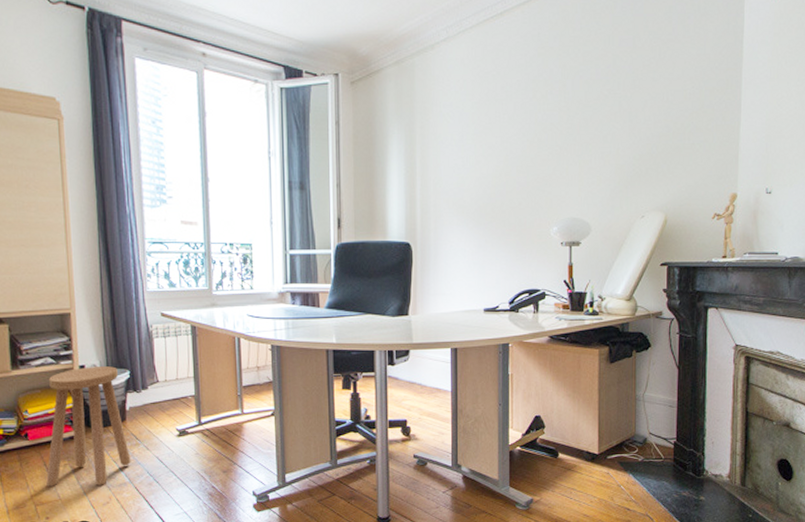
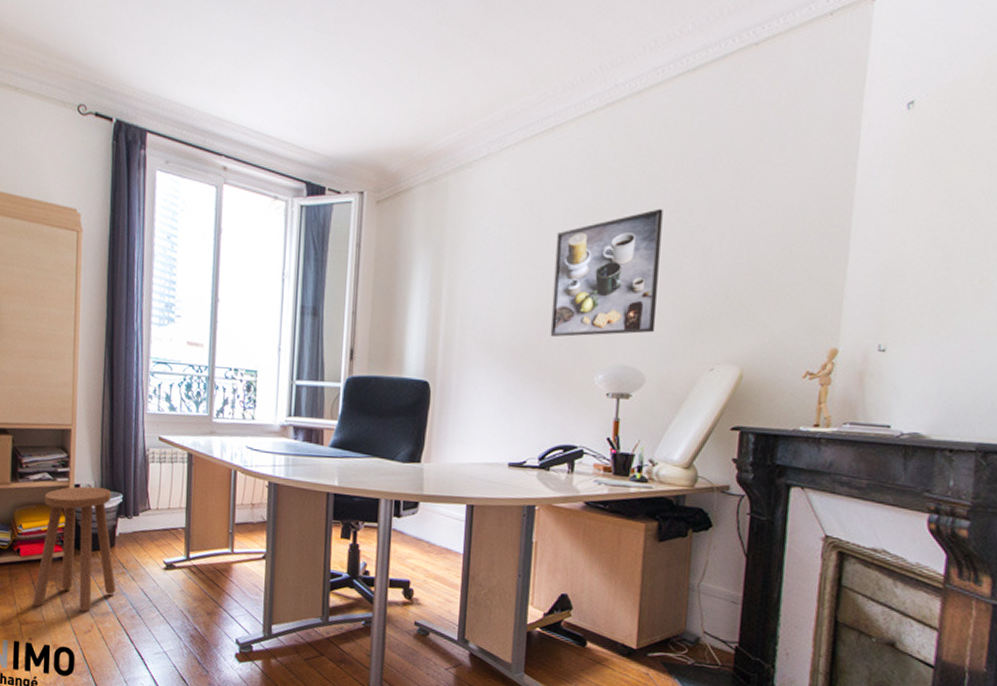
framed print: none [511,82,597,197] -> present [550,208,663,338]

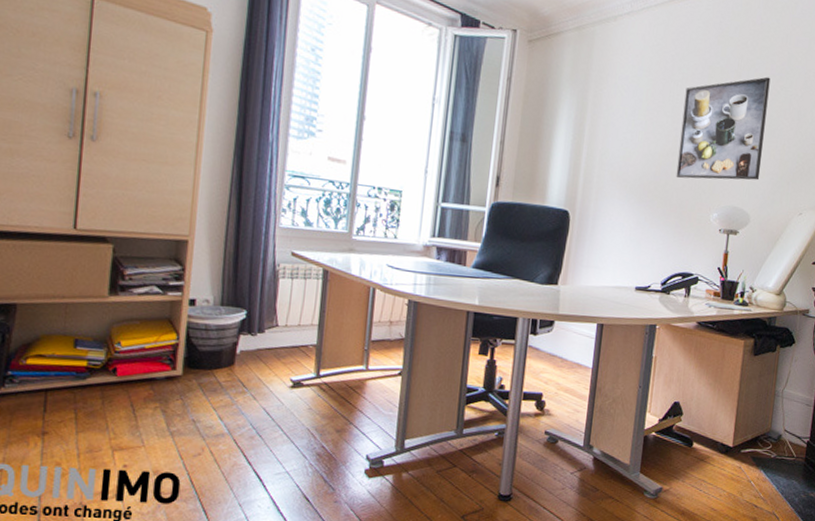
stool: present [33,486,116,612] -> none [130,301,234,434]

